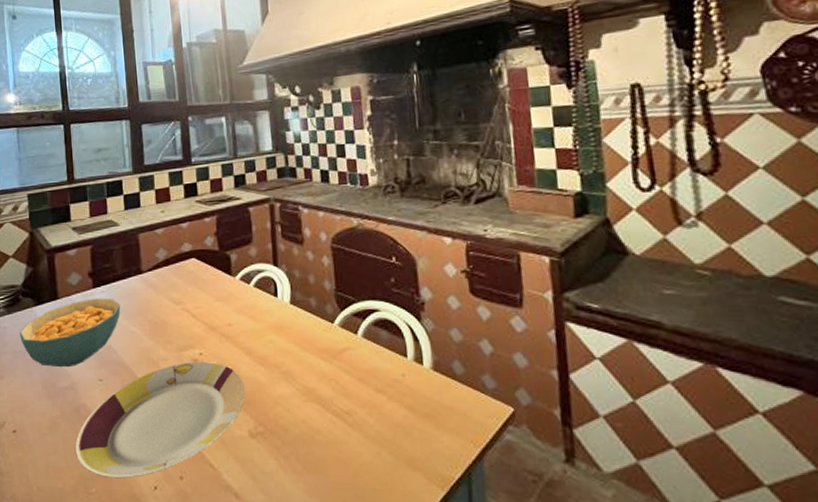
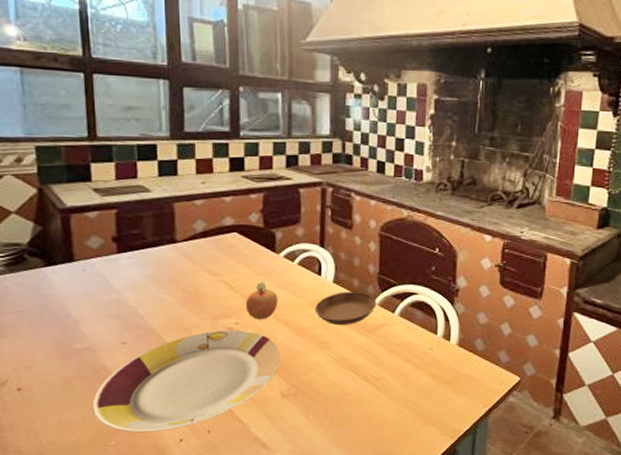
cereal bowl: present [19,298,121,368] -> none [25,263,150,330]
fruit: none [207,307,238,349] -> present [245,281,278,320]
saucer: none [274,312,337,351] -> present [315,291,377,325]

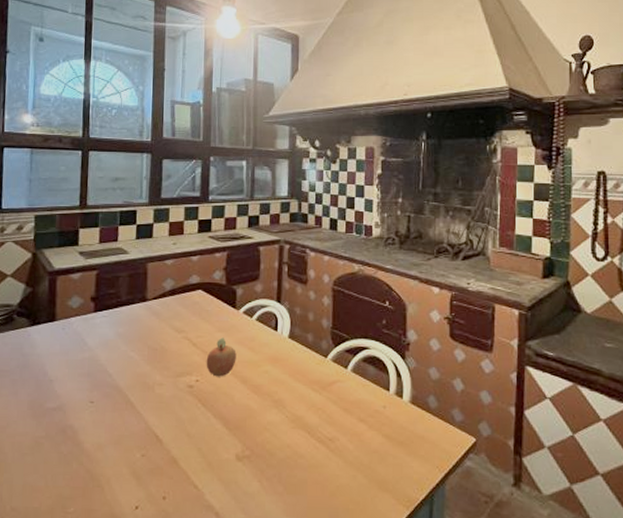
plate: present [93,330,280,433] -> none [57,388,236,499]
saucer: present [315,291,377,325] -> none [271,347,330,382]

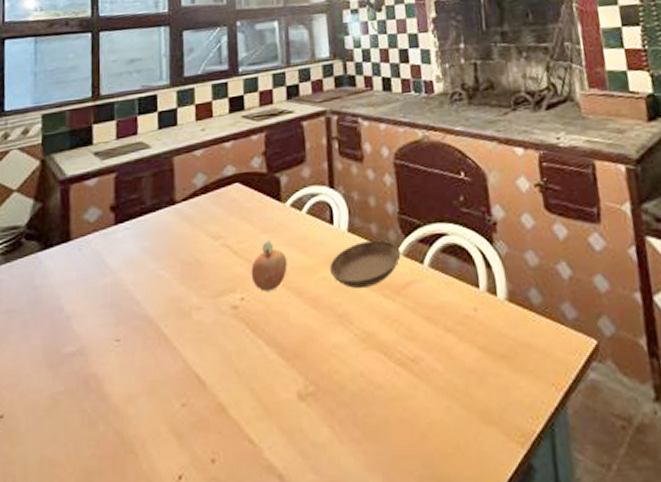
saucer: none [271,347,330,382] -> present [329,240,401,288]

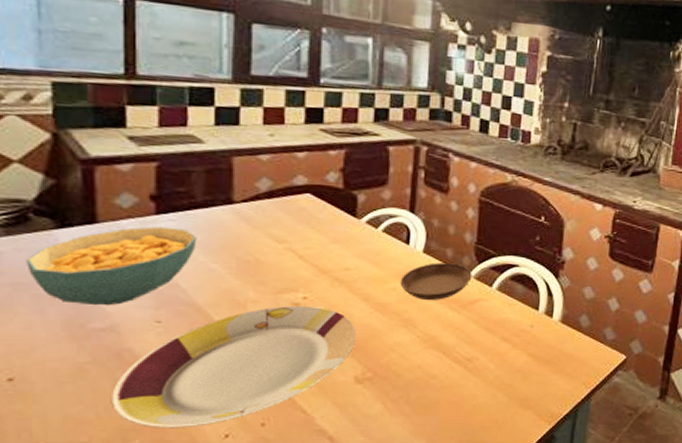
cereal bowl: none [18,236,148,328] -> present [26,226,197,306]
plate: none [80,308,294,470] -> present [112,306,356,429]
fruit: present [251,240,287,292] -> none [316,250,357,294]

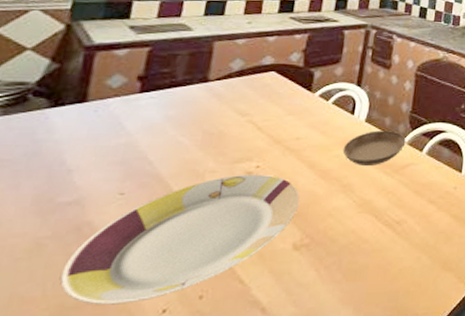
cereal bowl: present [26,226,197,306] -> none [14,104,172,180]

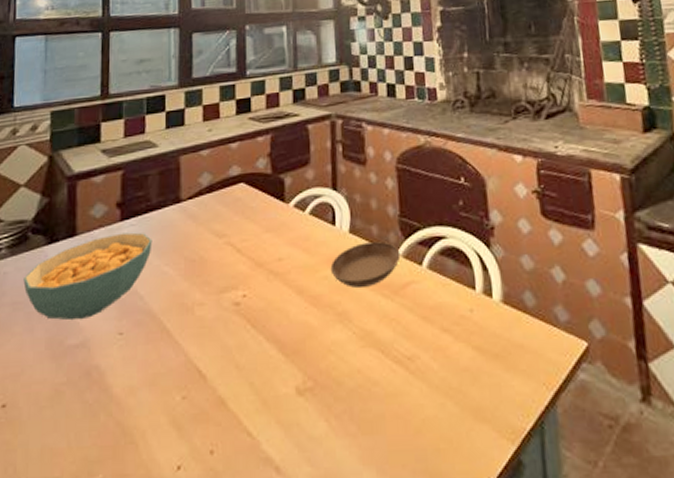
cereal bowl: none [14,104,172,180] -> present [23,232,152,321]
plate: present [60,175,300,305] -> none [81,305,294,460]

